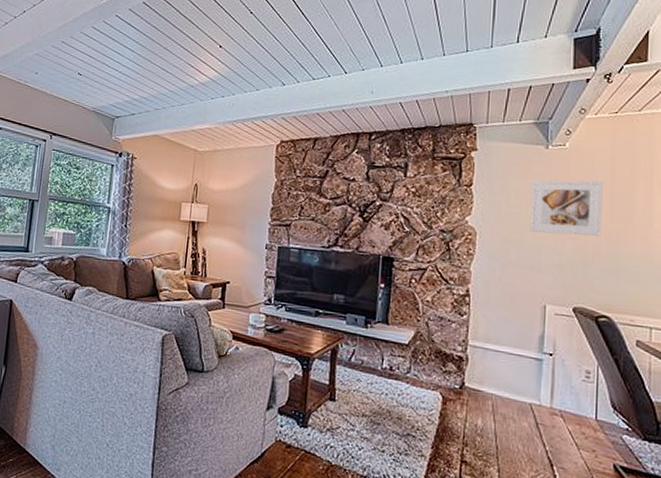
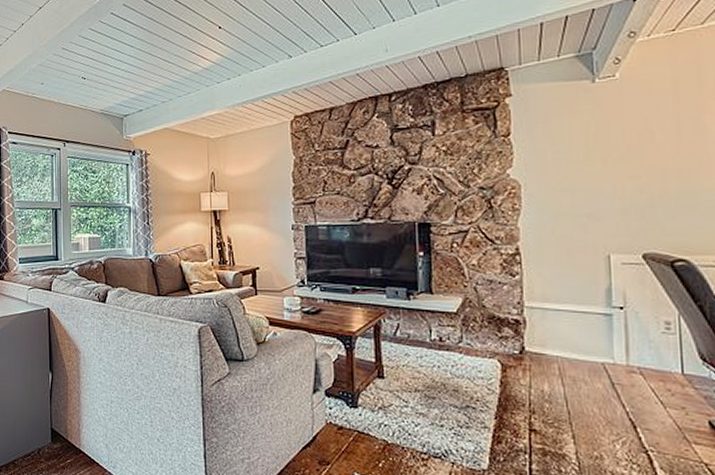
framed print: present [529,180,603,236] -> none [579,110,669,176]

